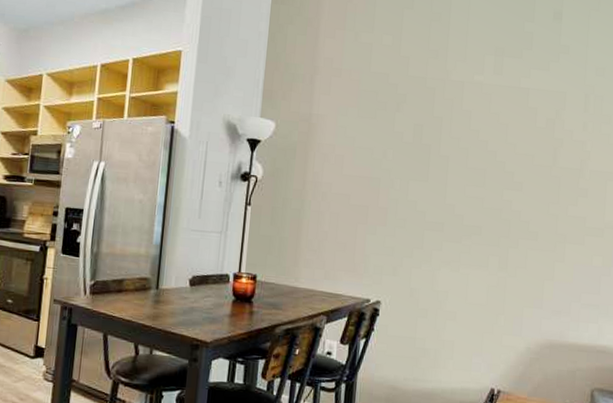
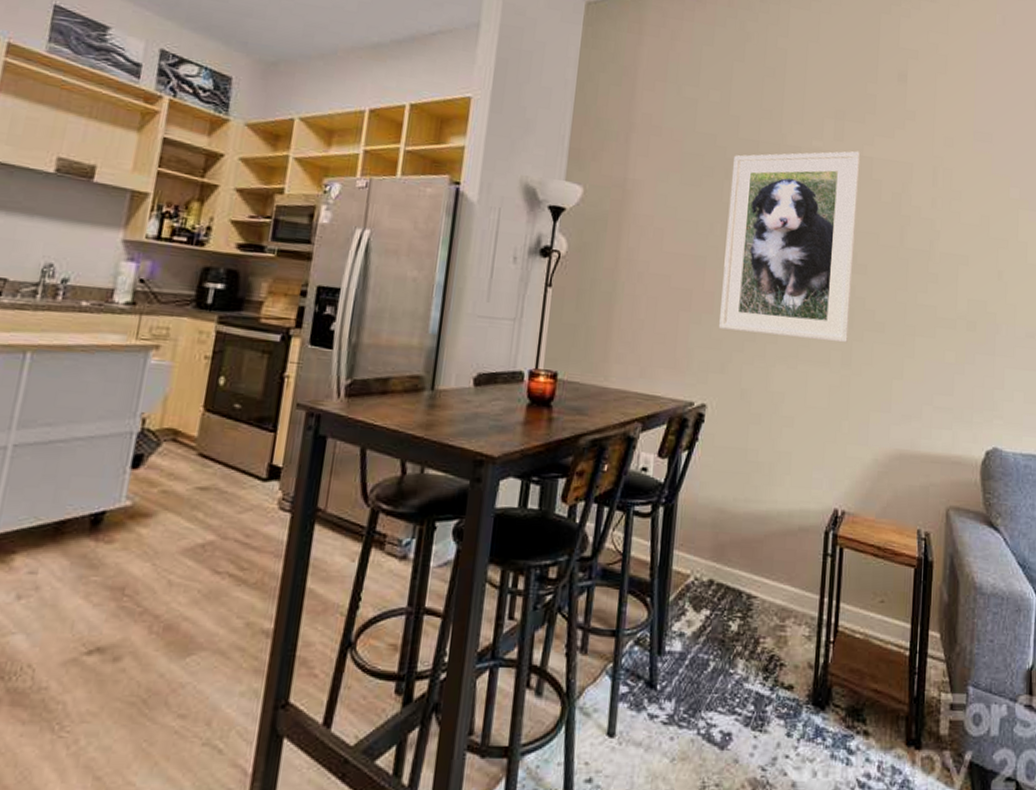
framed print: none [392,83,518,250] -> present [719,151,861,343]

